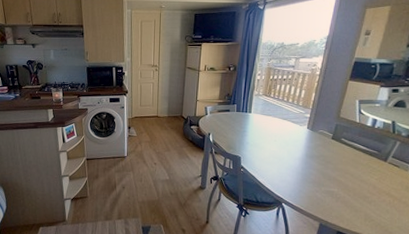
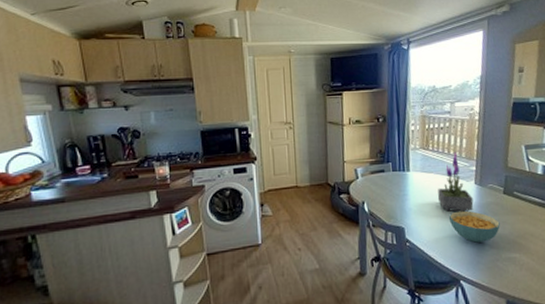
potted plant: none [272,100,304,150] -> present [437,151,474,212]
cereal bowl: none [280,149,324,176] -> present [449,210,500,243]

